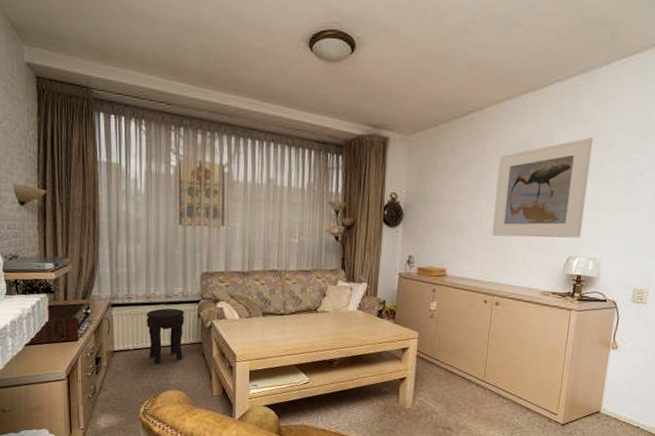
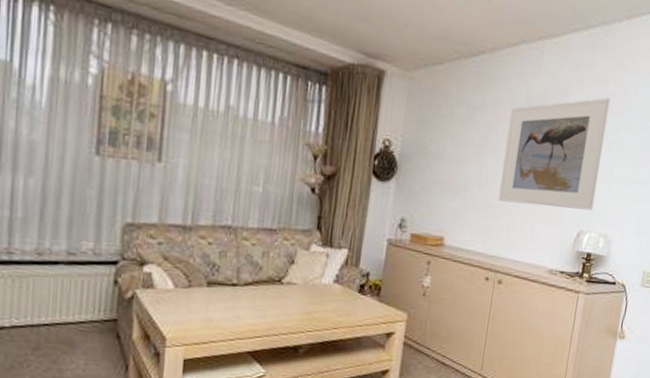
side table: present [146,308,184,364] -> none [34,270,94,349]

